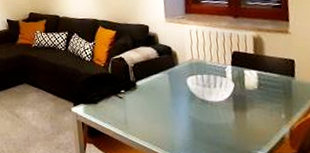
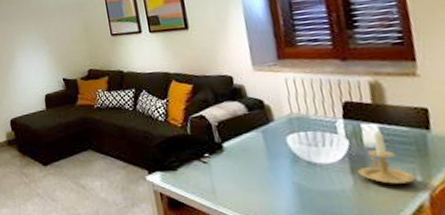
candle holder: none [239,77,281,120] -> present [358,131,415,184]

